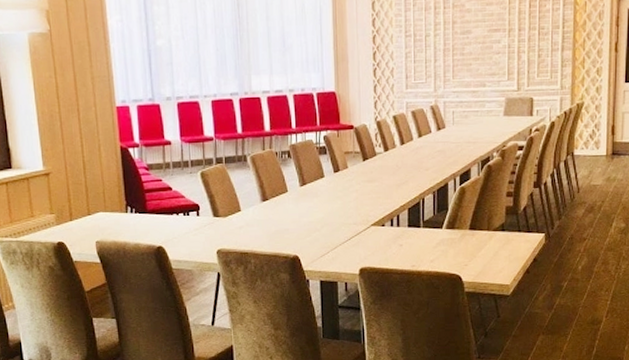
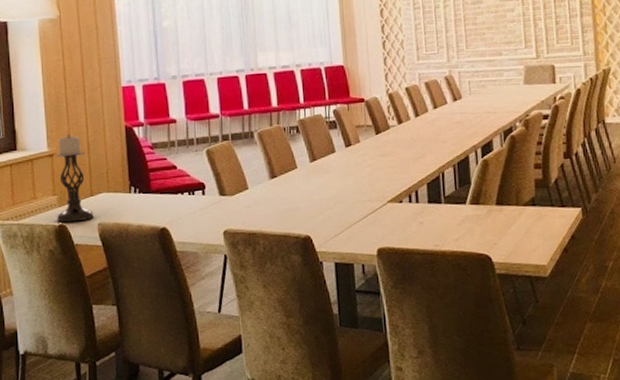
candle holder: none [51,153,92,240] -> present [55,133,94,223]

